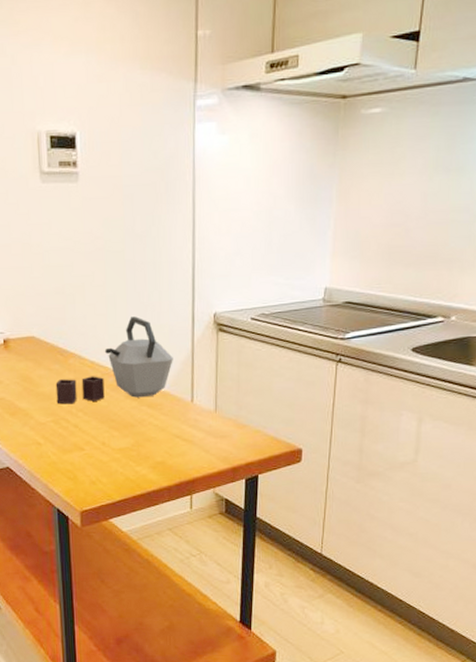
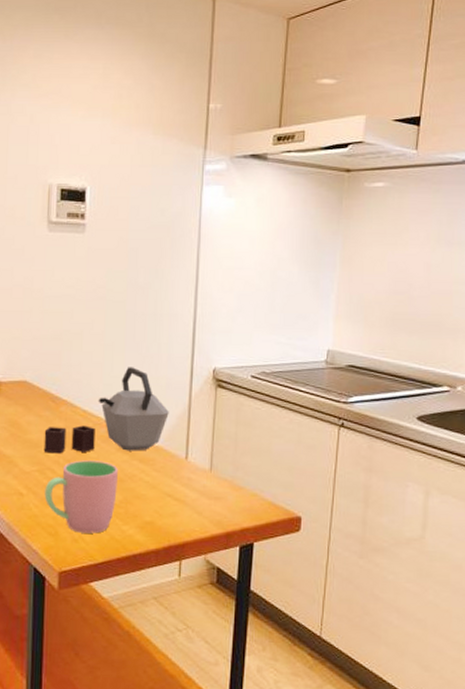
cup: none [61,408,129,476] -> present [44,460,118,534]

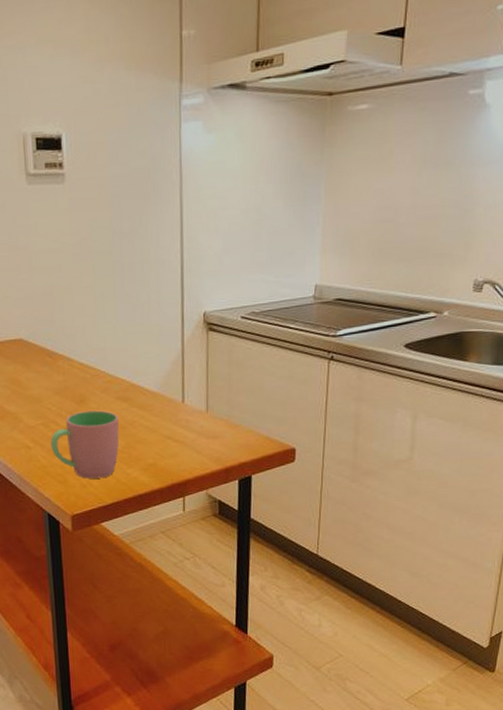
kettle: present [43,367,169,454] -> none [44,317,163,407]

